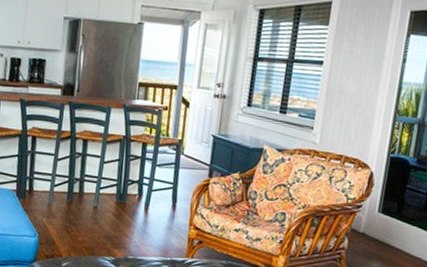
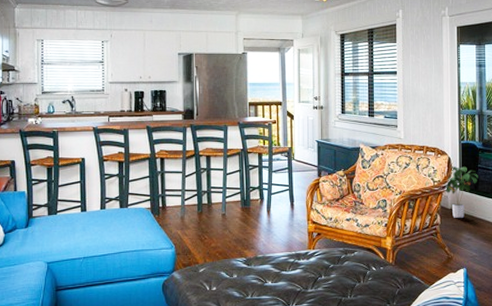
potted plant: none [359,183,405,245] -> present [444,166,478,218]

